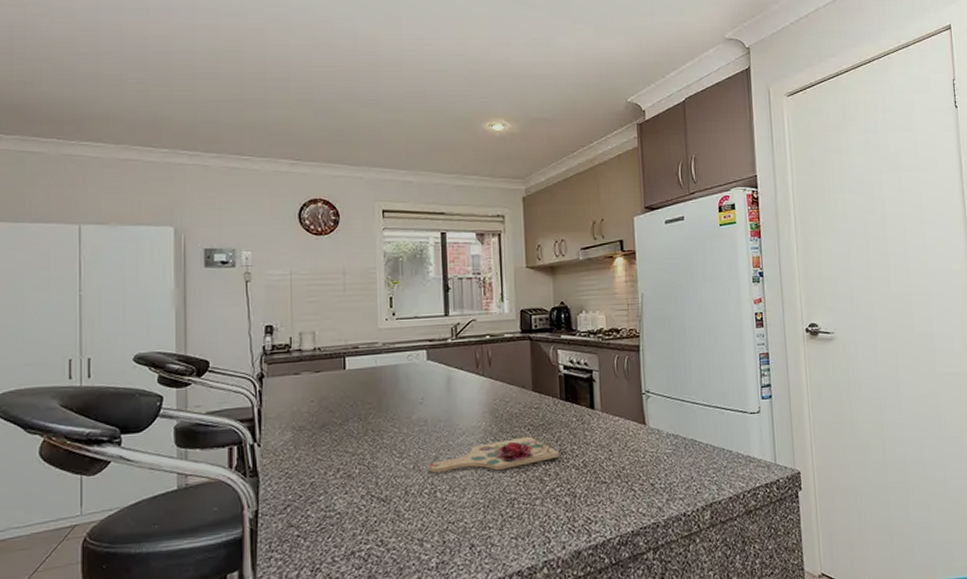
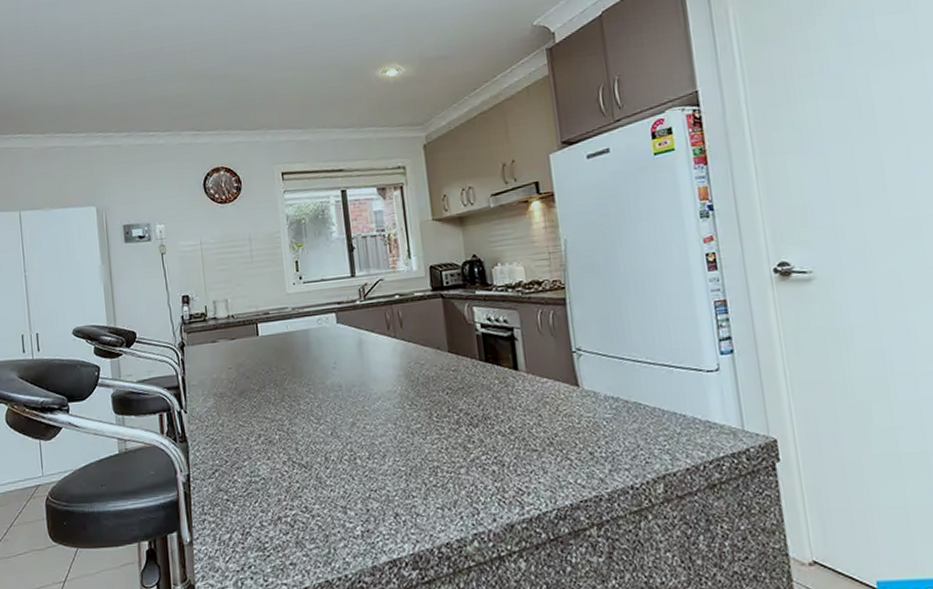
cutting board: present [428,434,560,473] -> none [346,398,484,439]

